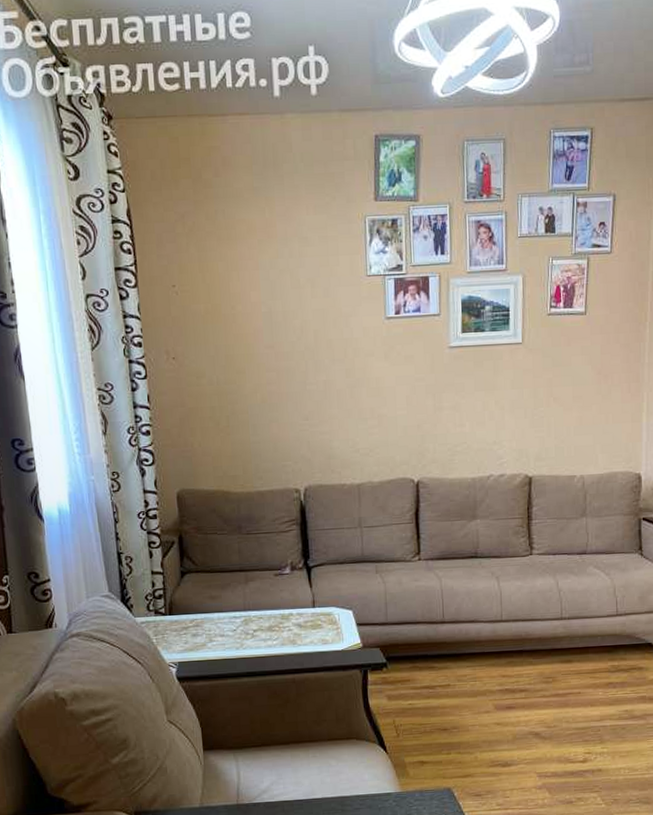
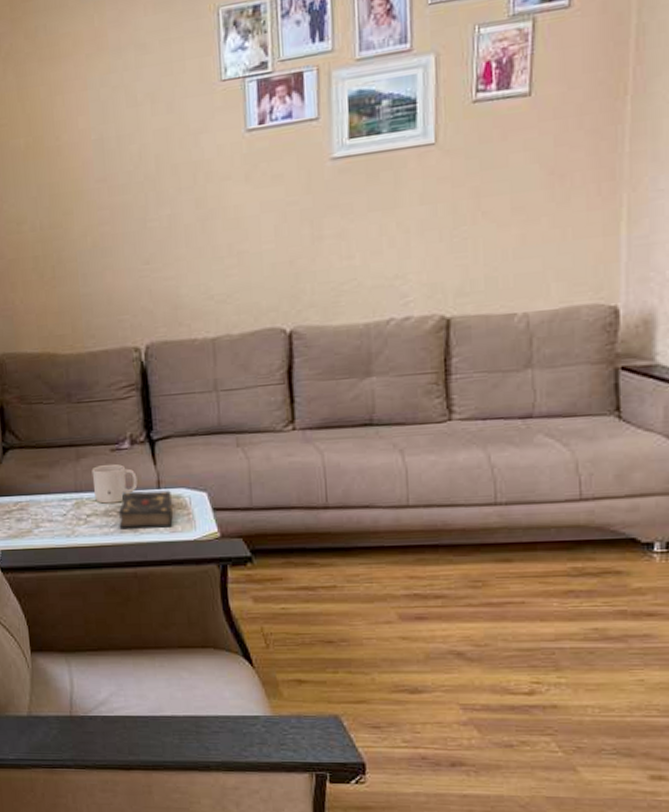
mug: none [258,586,297,620] -> present [91,463,138,504]
book: none [280,609,326,641] -> present [118,490,174,529]

